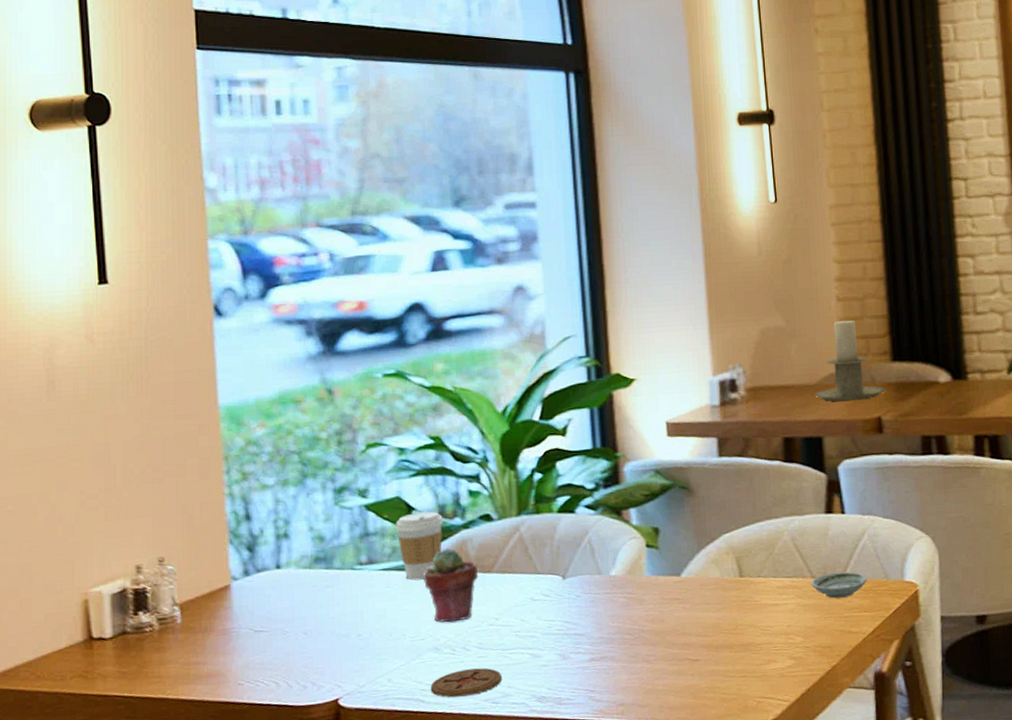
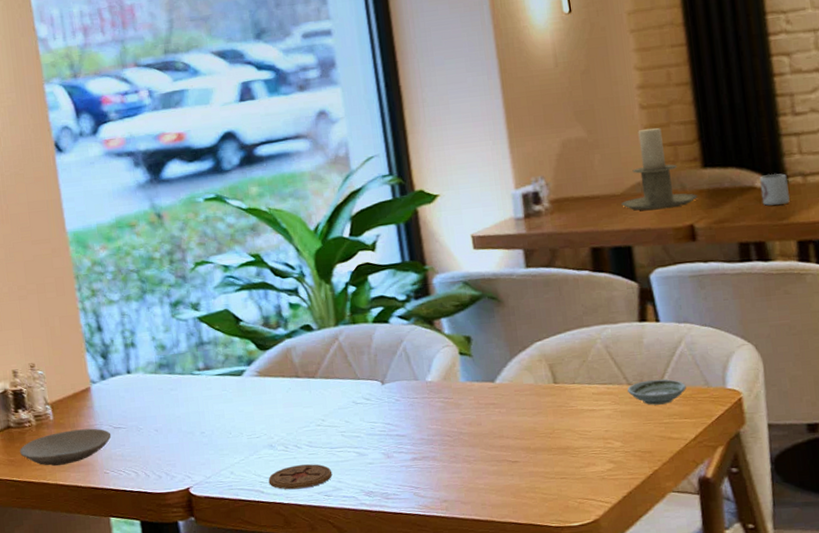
plate: none [136,632,251,678] -> present [20,428,112,466]
coffee cup: present [396,511,443,581] -> none [226,322,270,385]
potted succulent: present [422,548,479,623] -> none [253,356,304,423]
cup: none [942,370,969,400] -> present [759,173,790,206]

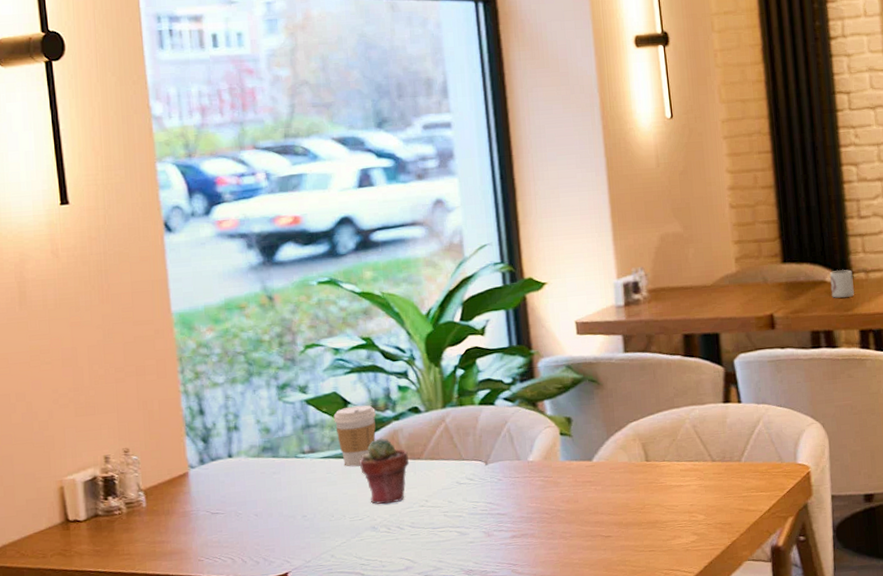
plate: present [20,428,112,466] -> none [107,514,208,555]
coffee cup: none [226,322,270,385] -> present [333,405,376,467]
potted succulent: none [253,356,304,423] -> present [359,438,410,505]
coaster: present [268,464,332,490] -> none [369,544,434,571]
candle holder: present [620,127,698,211] -> none [710,225,778,301]
saucer: present [627,379,686,405] -> none [711,455,763,480]

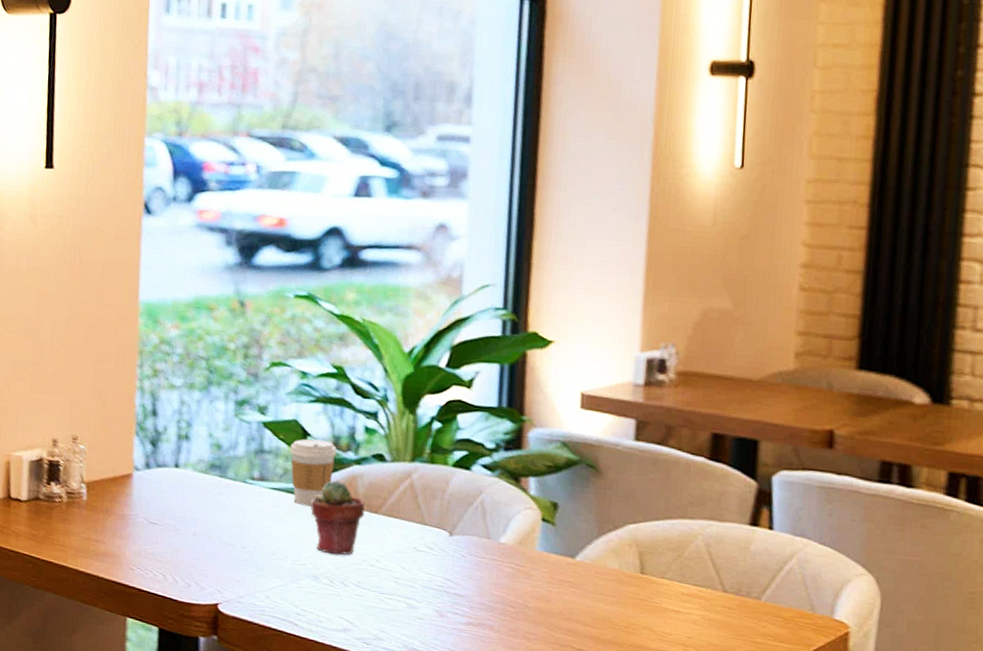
cup: present [829,270,854,298] -> none [917,391,952,428]

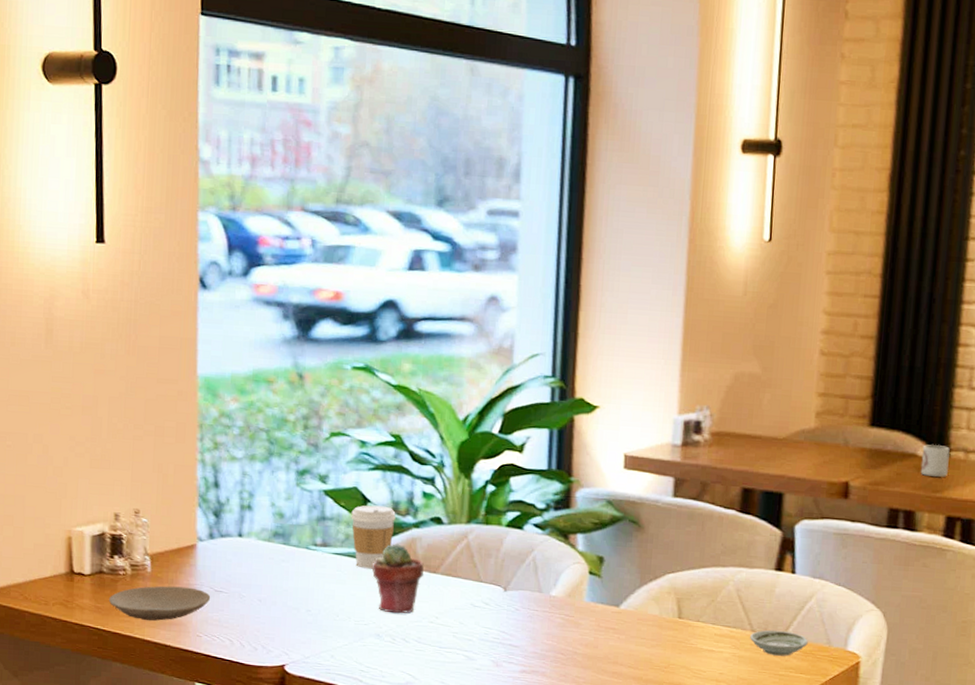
plate: none [44,515,145,551] -> present [109,585,211,621]
saucer: none [721,591,788,622] -> present [750,629,808,656]
cup: none [917,391,952,428] -> present [920,444,950,477]

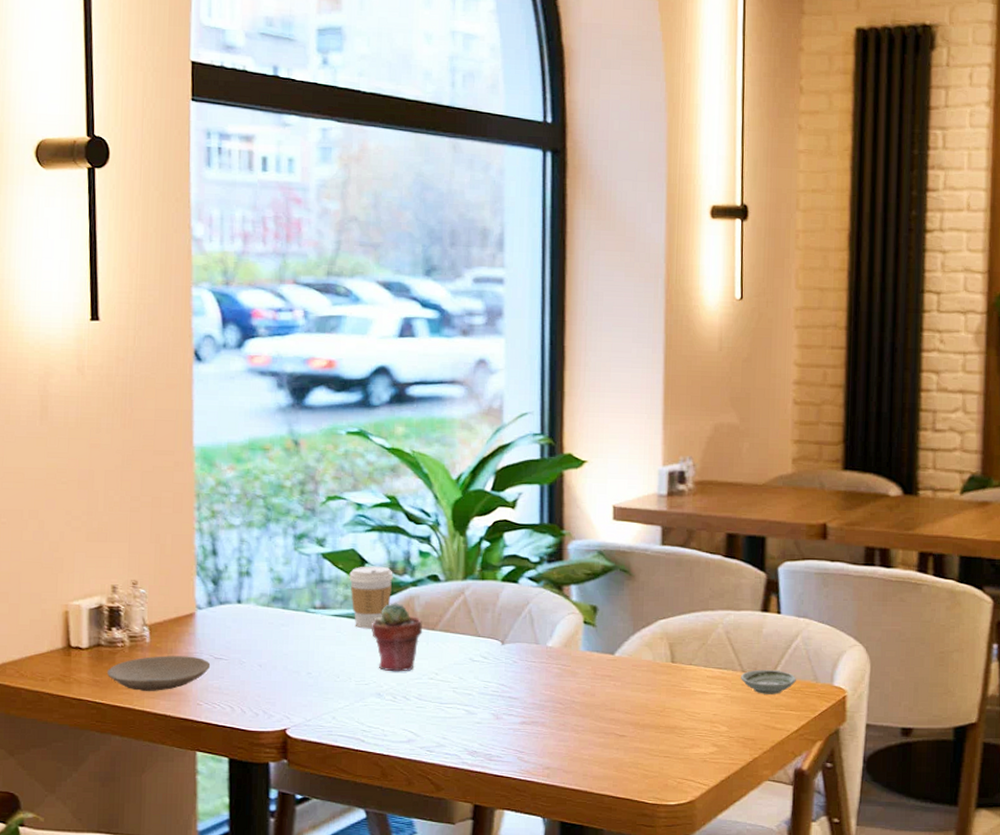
cup: present [920,444,950,477] -> none [892,485,919,515]

